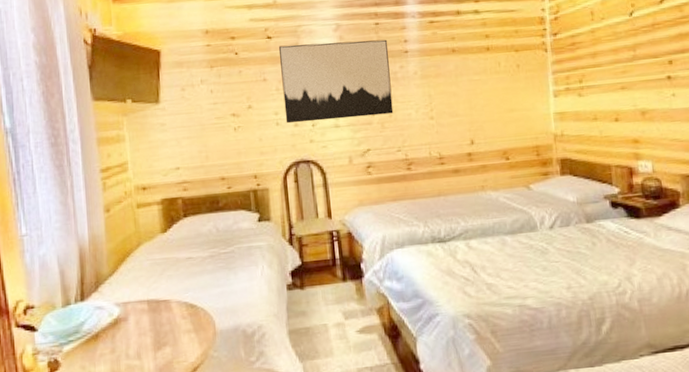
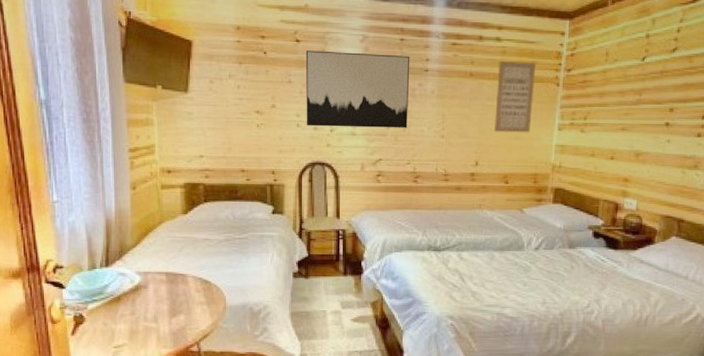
wall art: none [481,30,525,107] -> present [494,60,536,133]

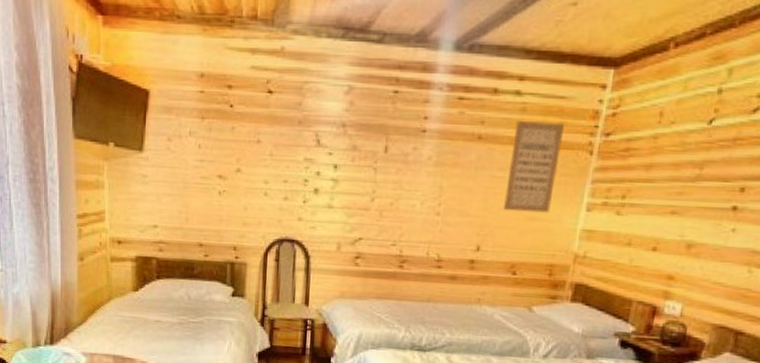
wall art: present [305,50,410,128] -> none [275,104,405,202]

